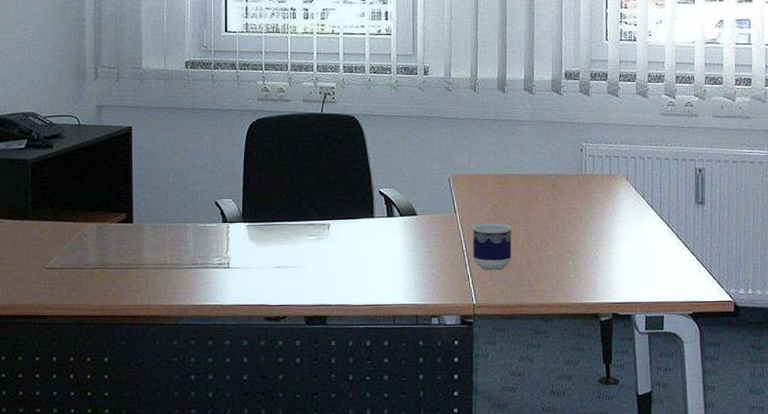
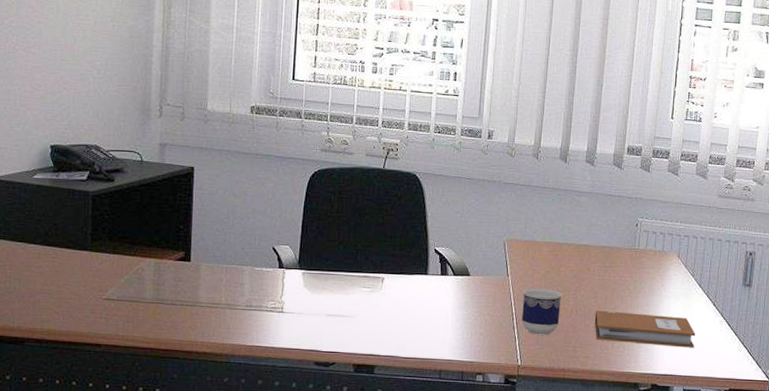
notebook: none [547,240,653,273] -> present [594,310,696,348]

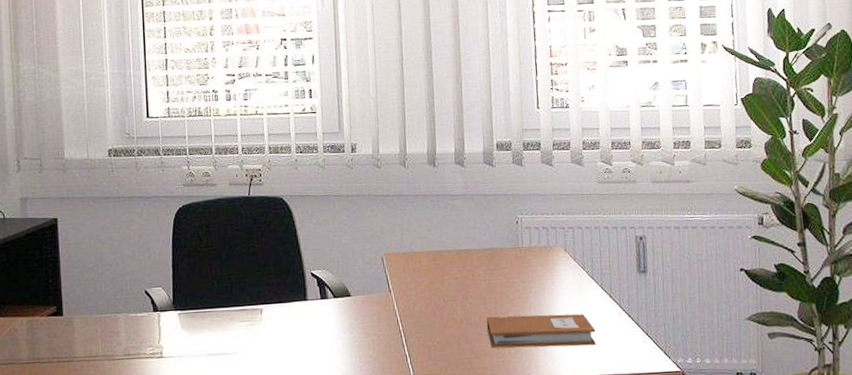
cup: present [522,288,562,335] -> none [408,300,450,351]

